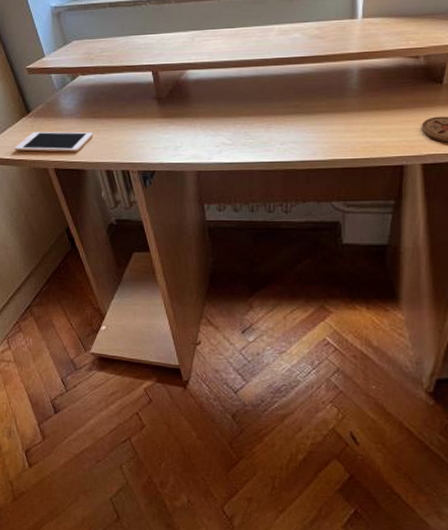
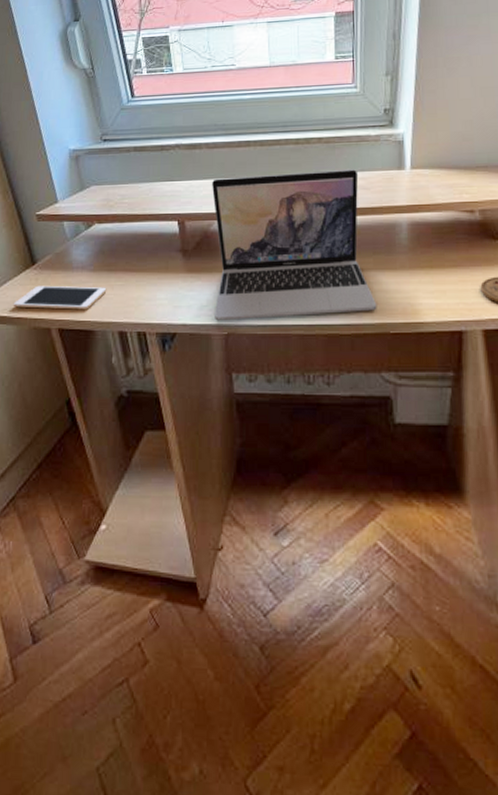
laptop: none [181,20,329,160] -> present [212,169,377,321]

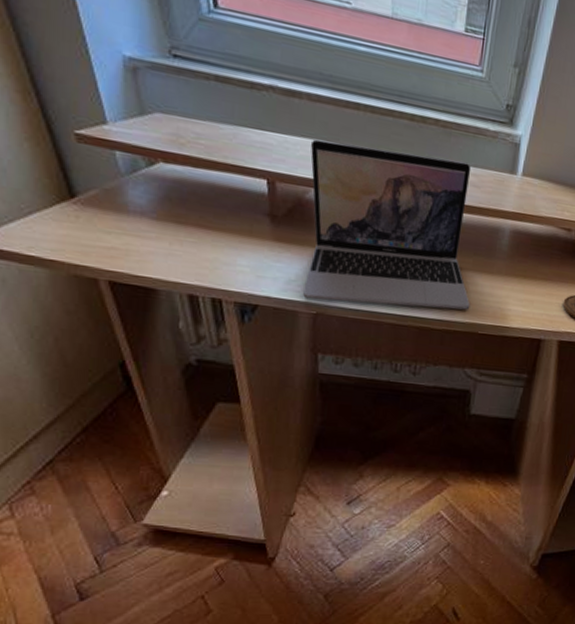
cell phone: present [13,285,107,310] -> none [43,225,174,264]

